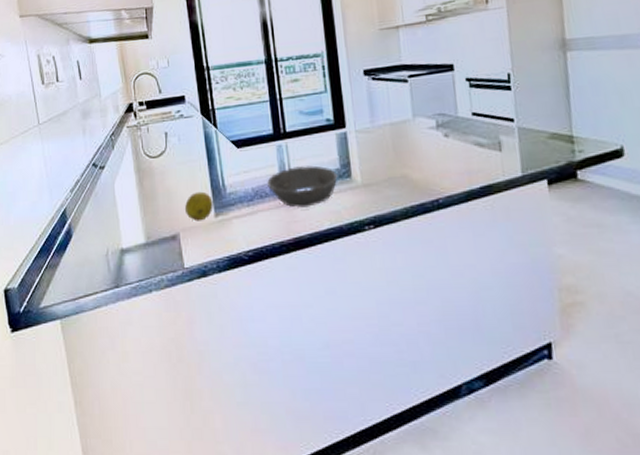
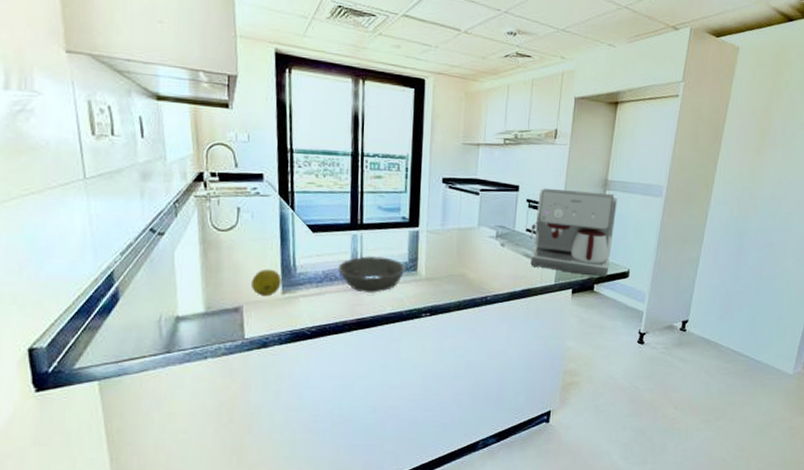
coffee maker: none [477,55,593,161] -> present [529,188,617,278]

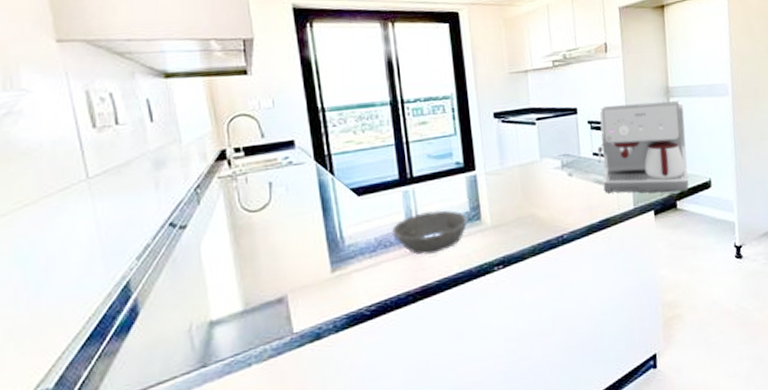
fruit: present [250,269,282,297] -> none [293,245,329,280]

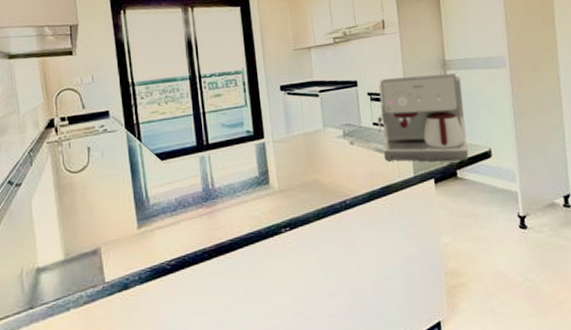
bowl: present [390,210,468,255] -> none [189,174,257,216]

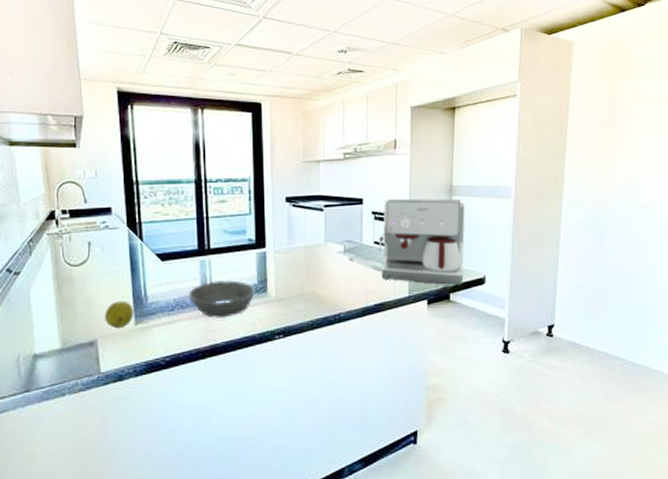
fruit: none [106,204,136,235] -> present [104,300,134,329]
bowl: none [189,174,257,216] -> present [187,280,255,318]

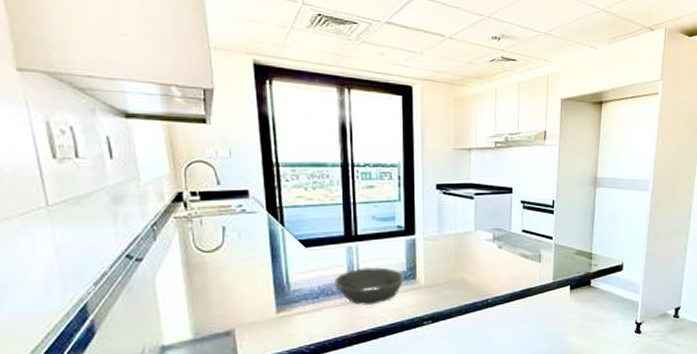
fruit: present [104,300,134,329] -> none [241,288,275,318]
coffee maker: present [378,198,465,286] -> none [526,188,607,272]

